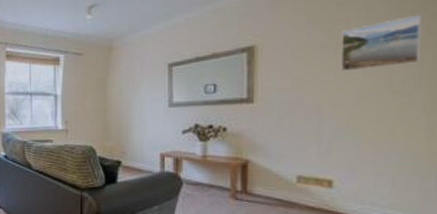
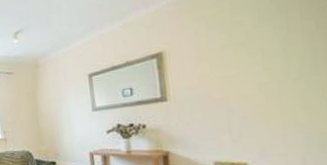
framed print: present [341,14,421,72] -> none [239,10,312,67]

